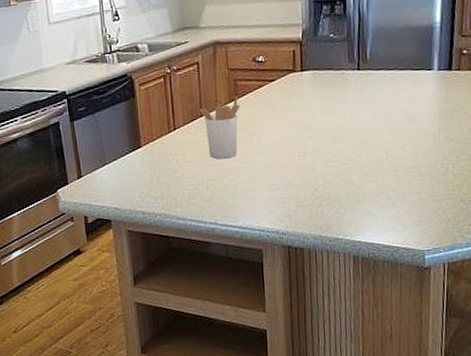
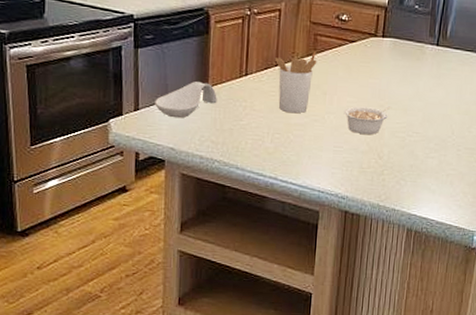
spoon rest: none [95,142,151,180] -> present [155,82,217,119]
legume: none [273,137,321,170] -> present [343,106,392,135]

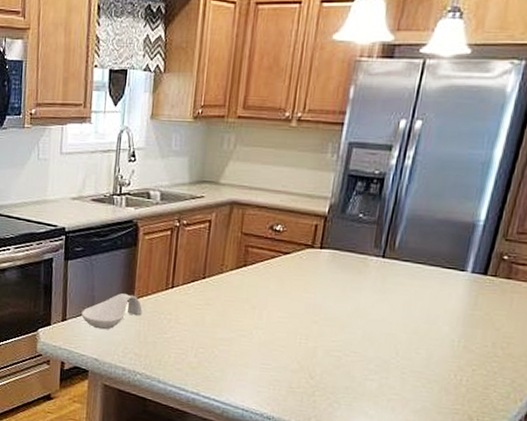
utensil holder: present [274,51,317,114] -> none [202,263,247,328]
legume: present [343,106,392,135] -> none [273,322,328,353]

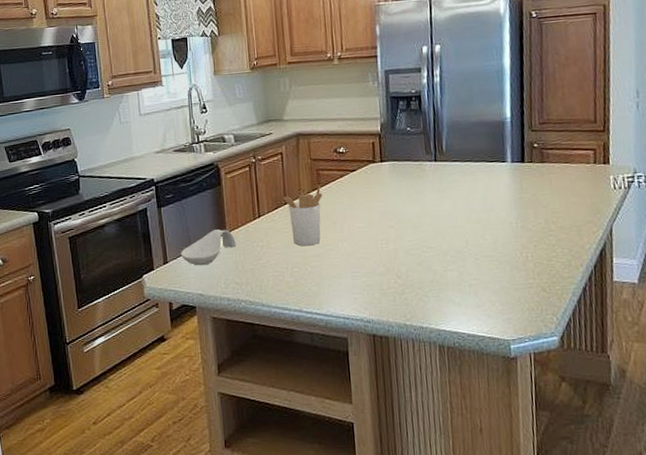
utensil holder: none [202,263,247,328] -> present [283,185,323,246]

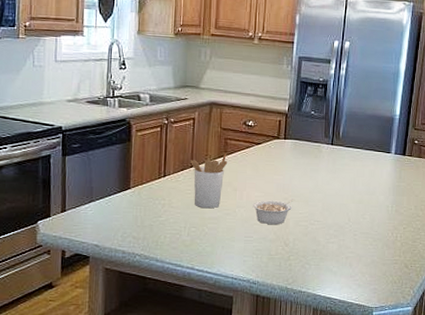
spoon rest: present [181,229,236,266] -> none [81,184,138,218]
legume: none [355,226,402,257] -> present [252,199,295,225]

